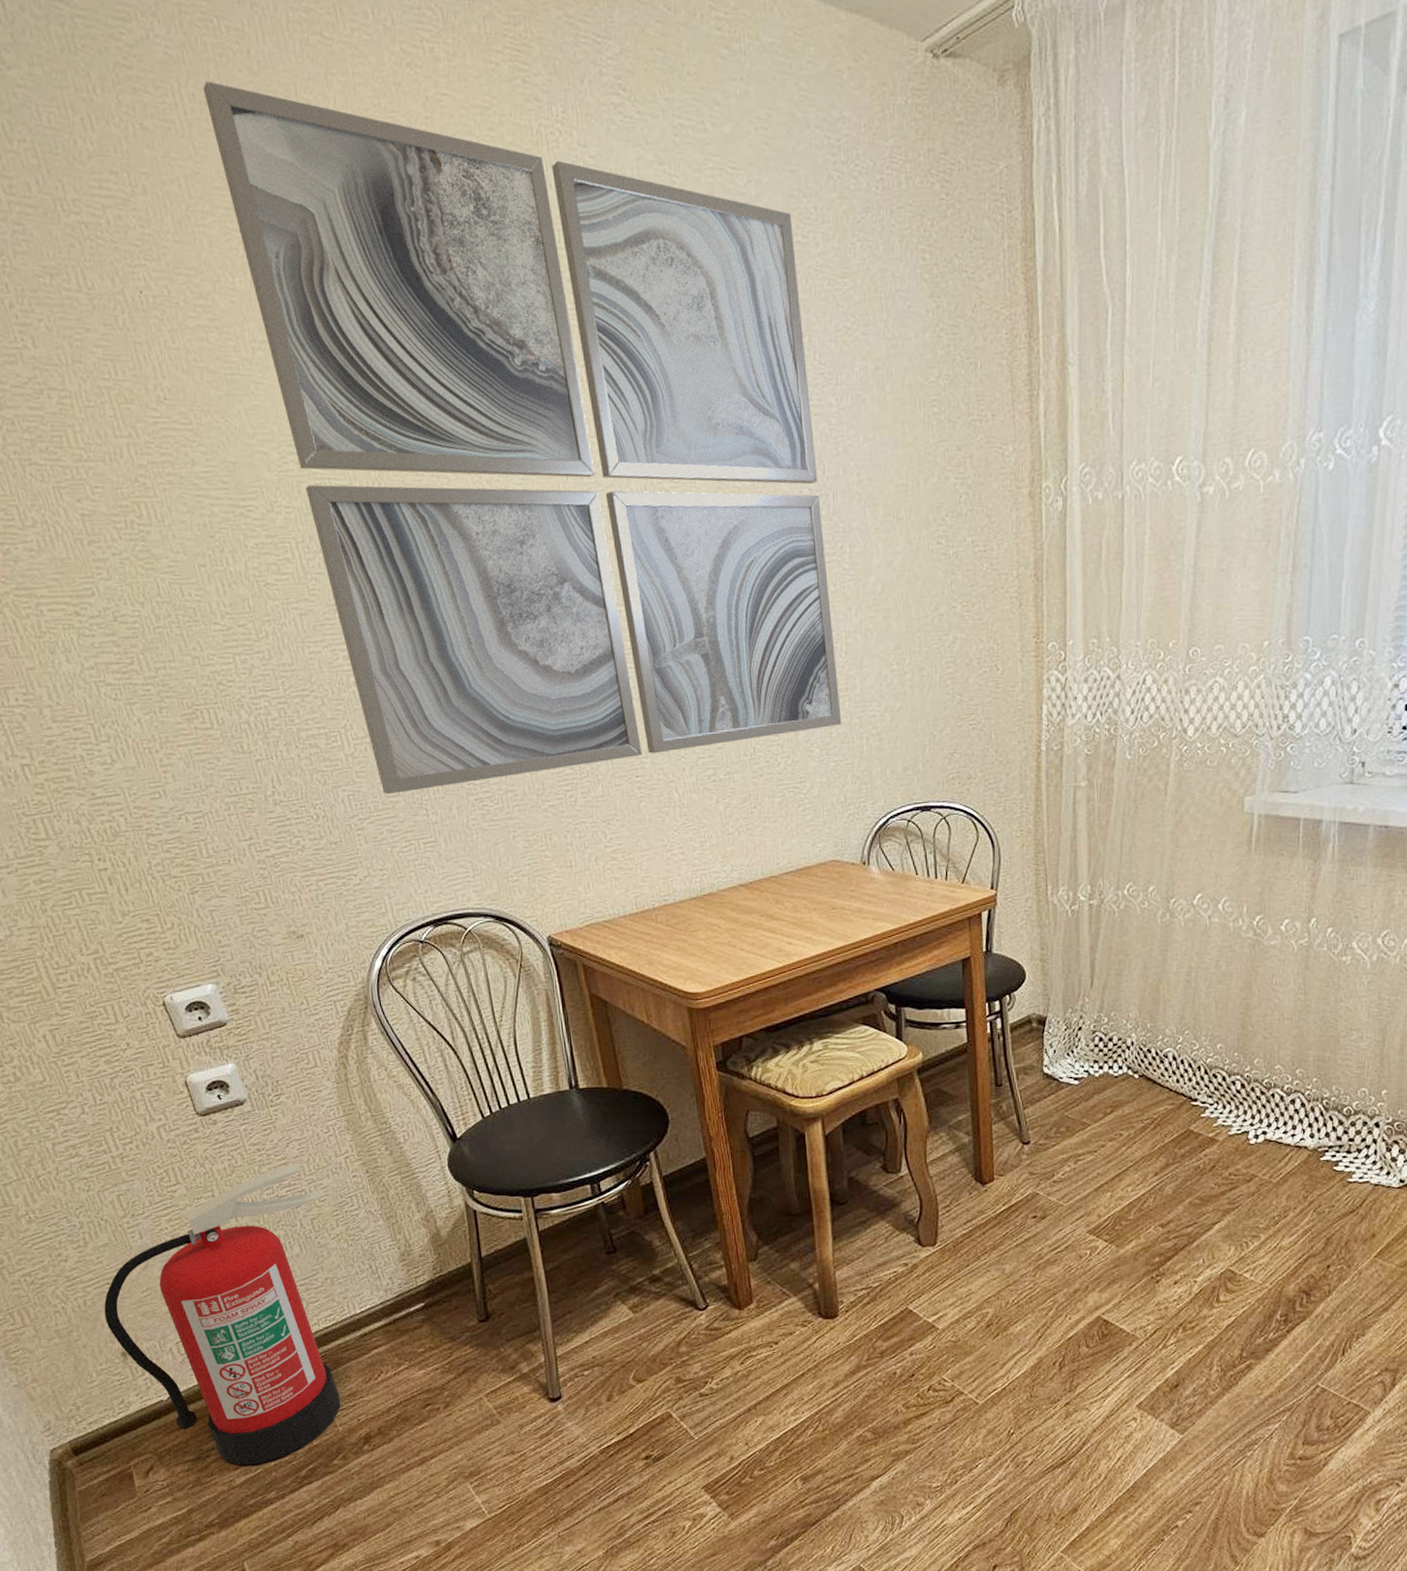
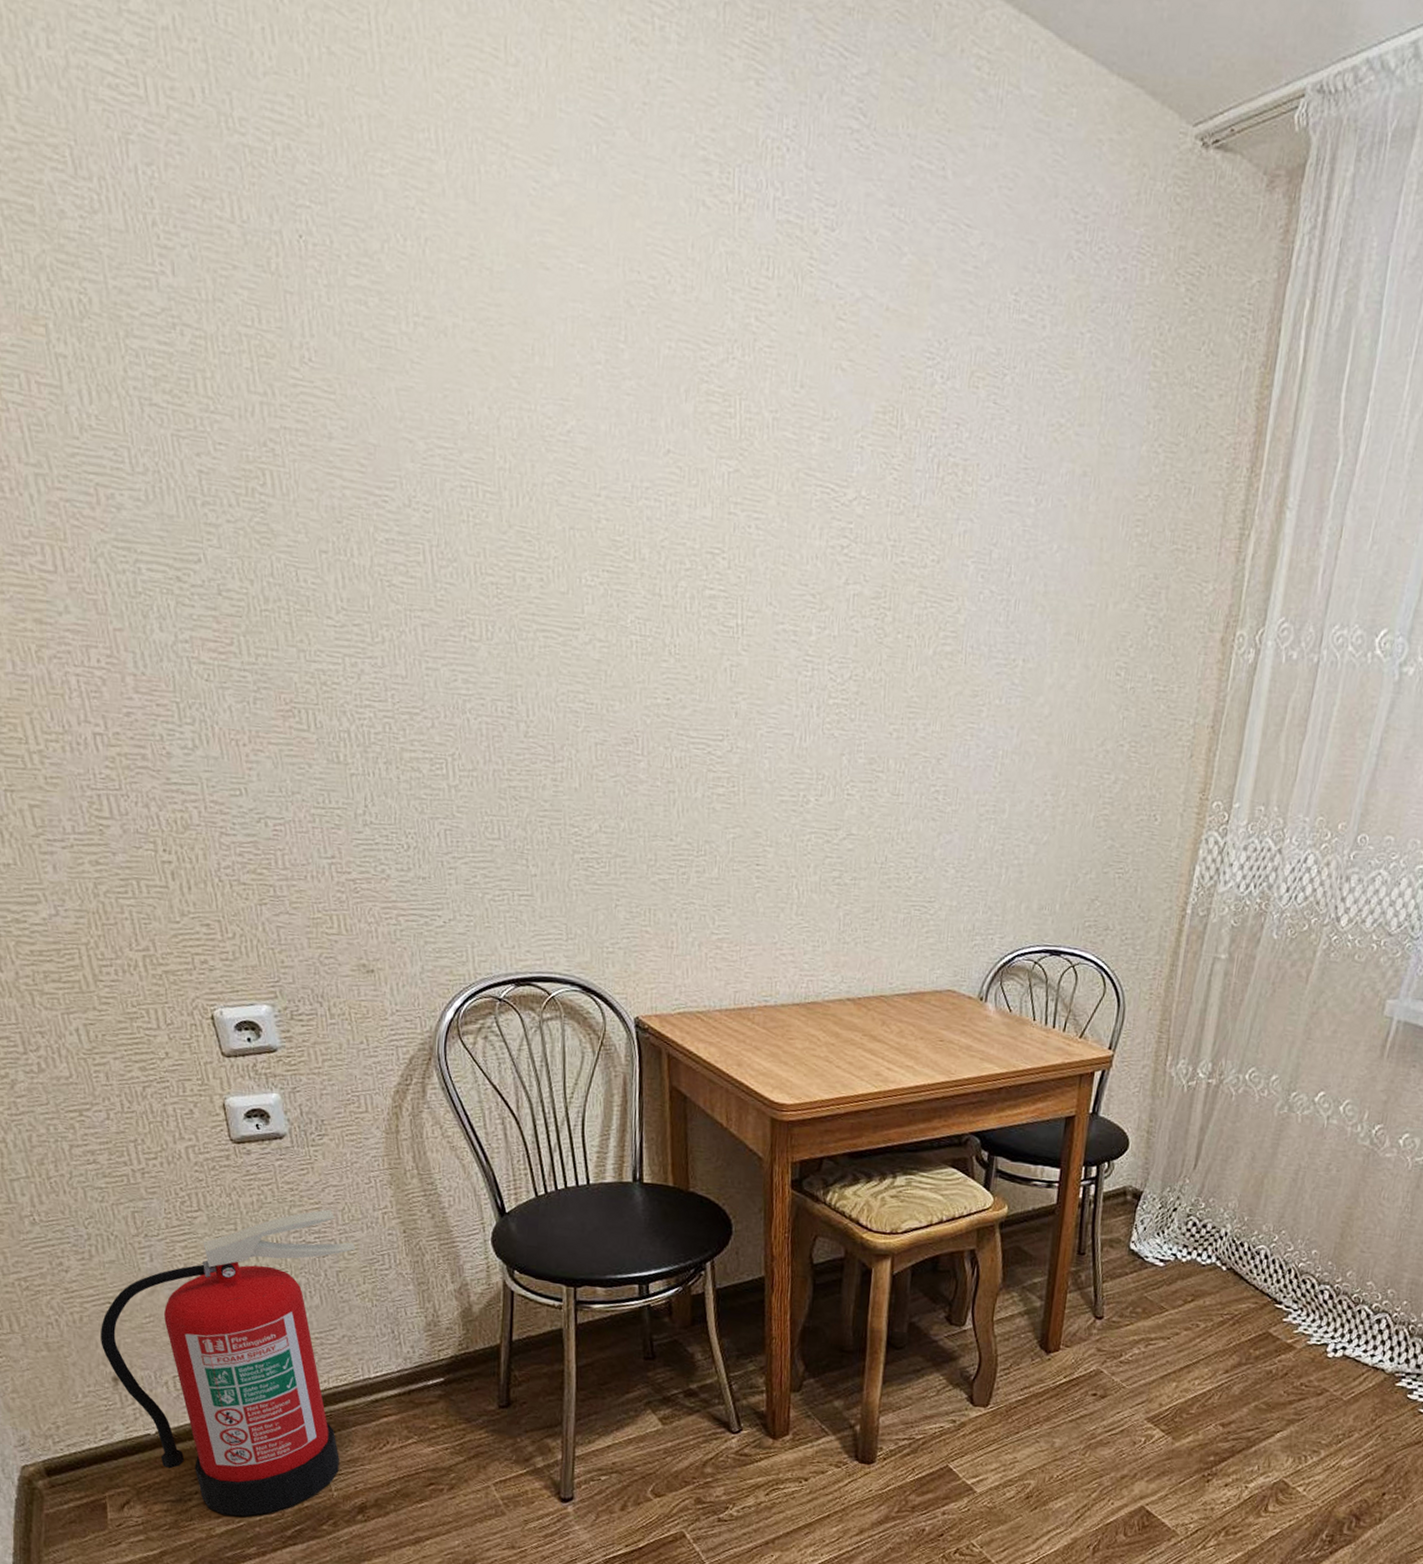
wall art: present [203,80,842,795] -> none [403,13,1021,849]

